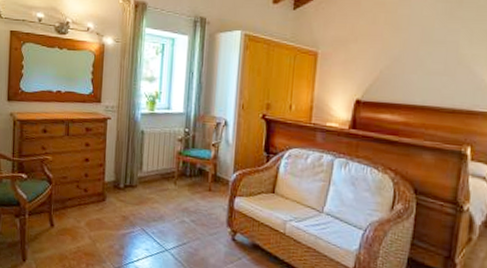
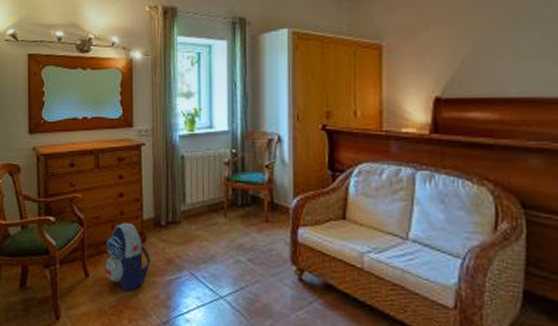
backpack: none [68,183,109,241] -> present [105,222,151,291]

